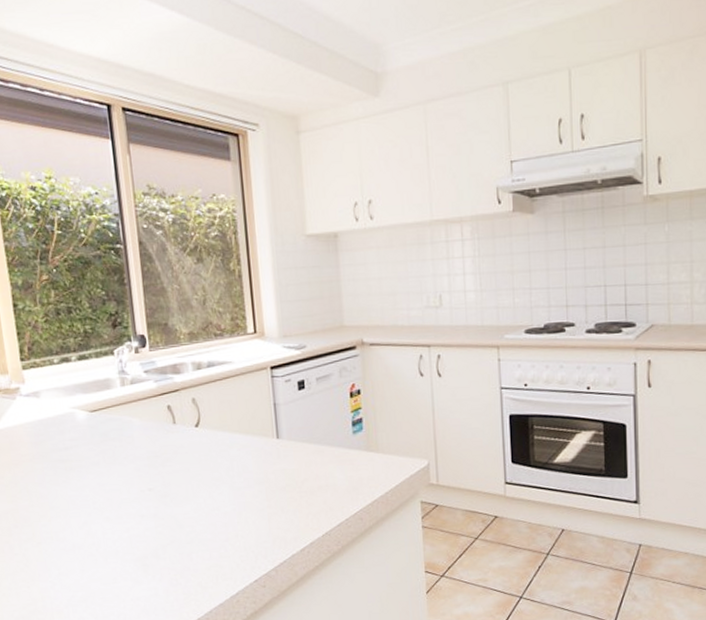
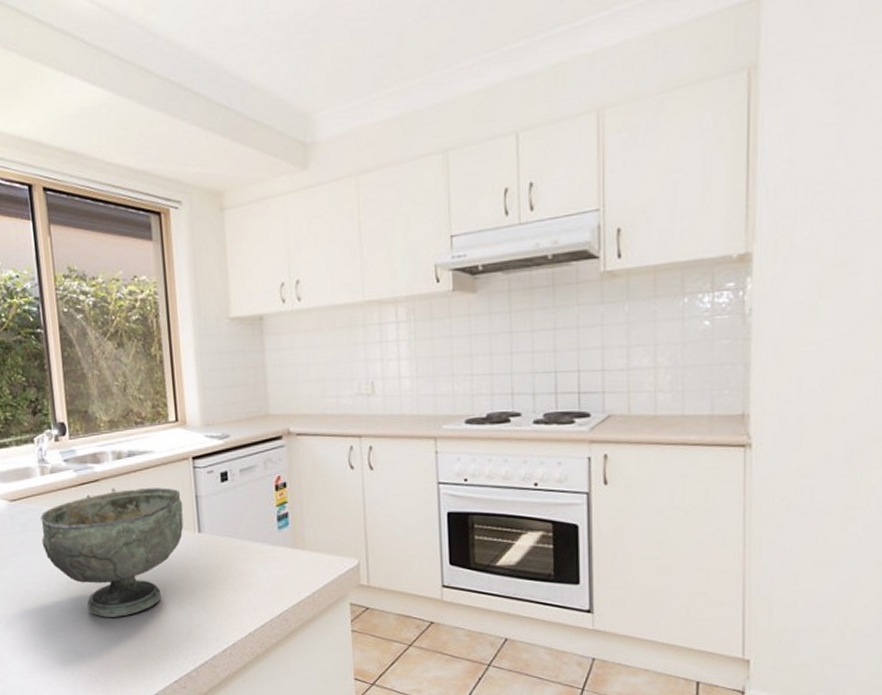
bowl: none [121,396,262,522] -> present [40,487,184,617]

